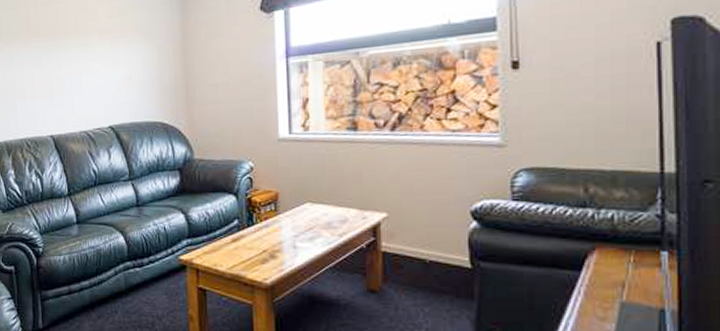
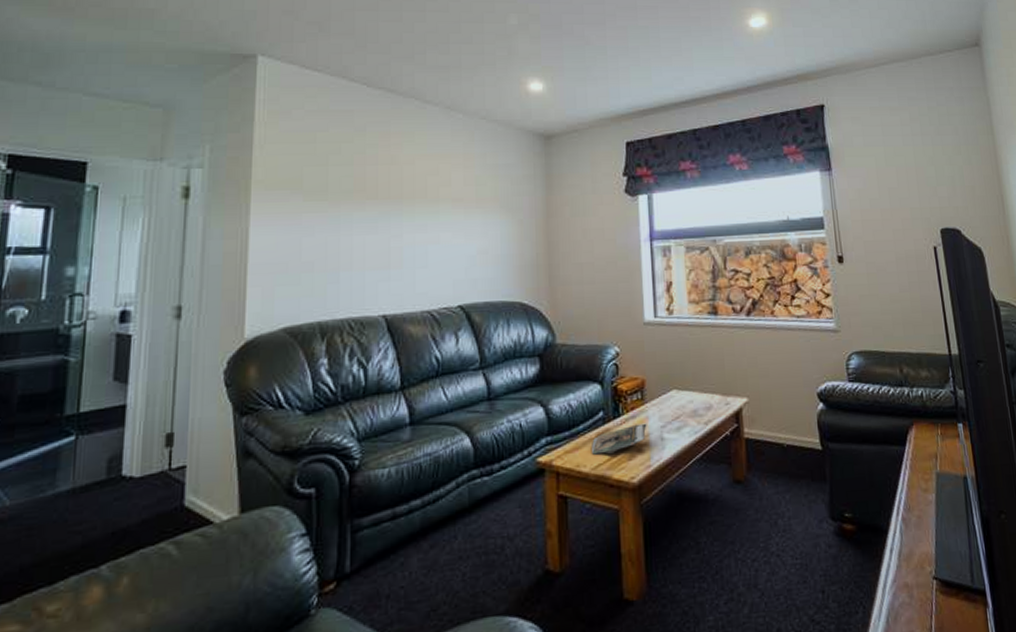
magazine: none [226,232,280,258] -> present [590,423,647,455]

